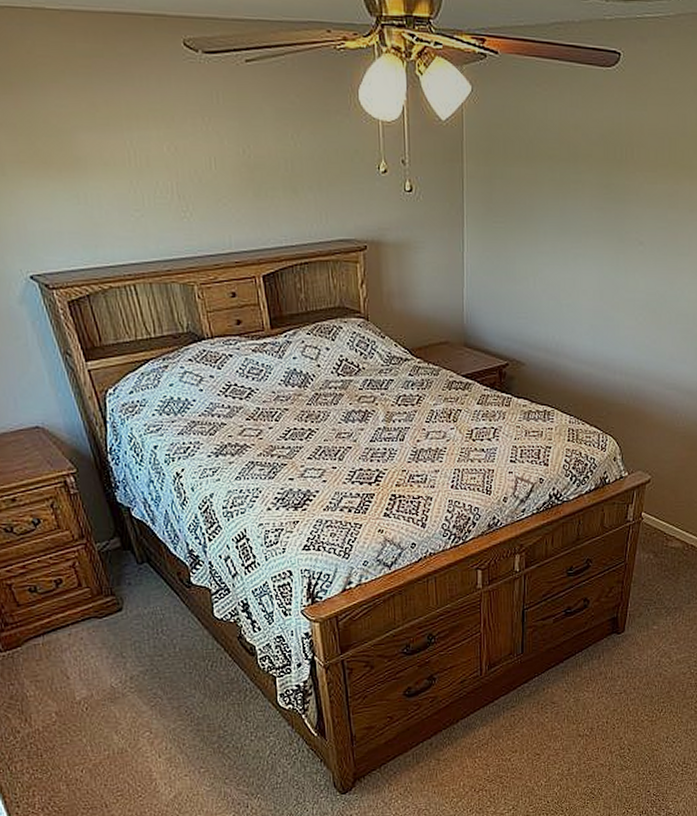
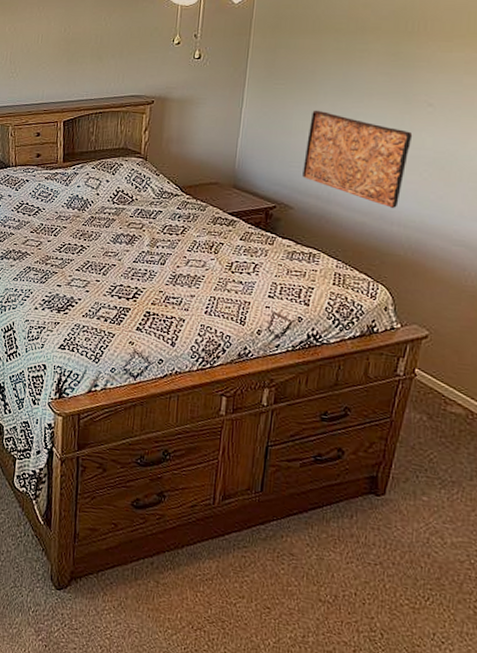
relief panel: none [531,252,628,357] -> present [302,110,413,209]

